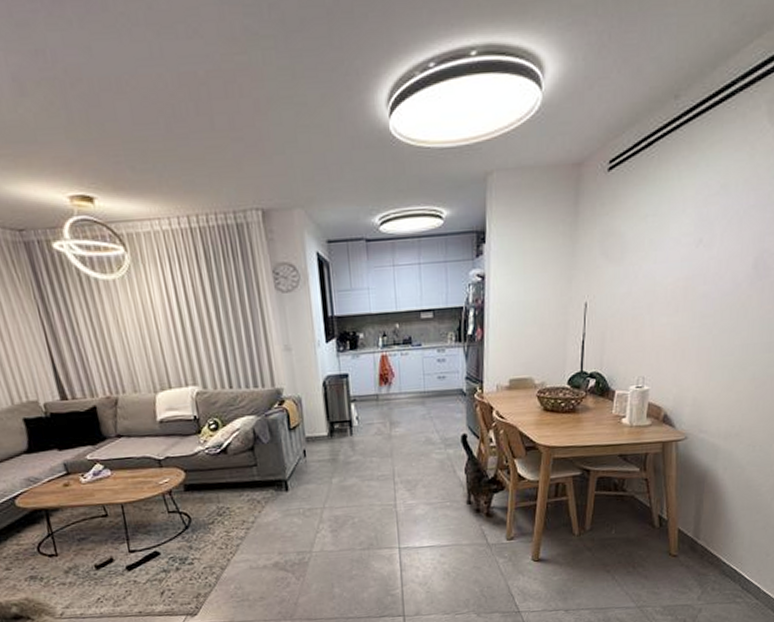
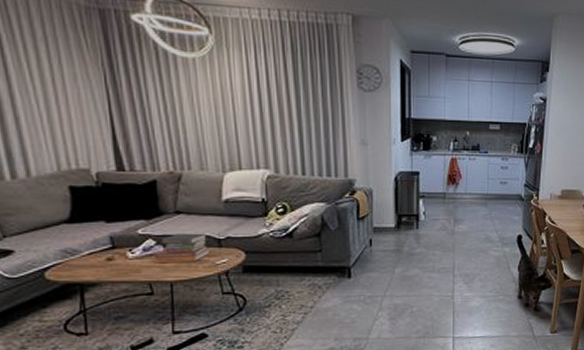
books: none [104,454,152,487] -> present [154,233,210,264]

